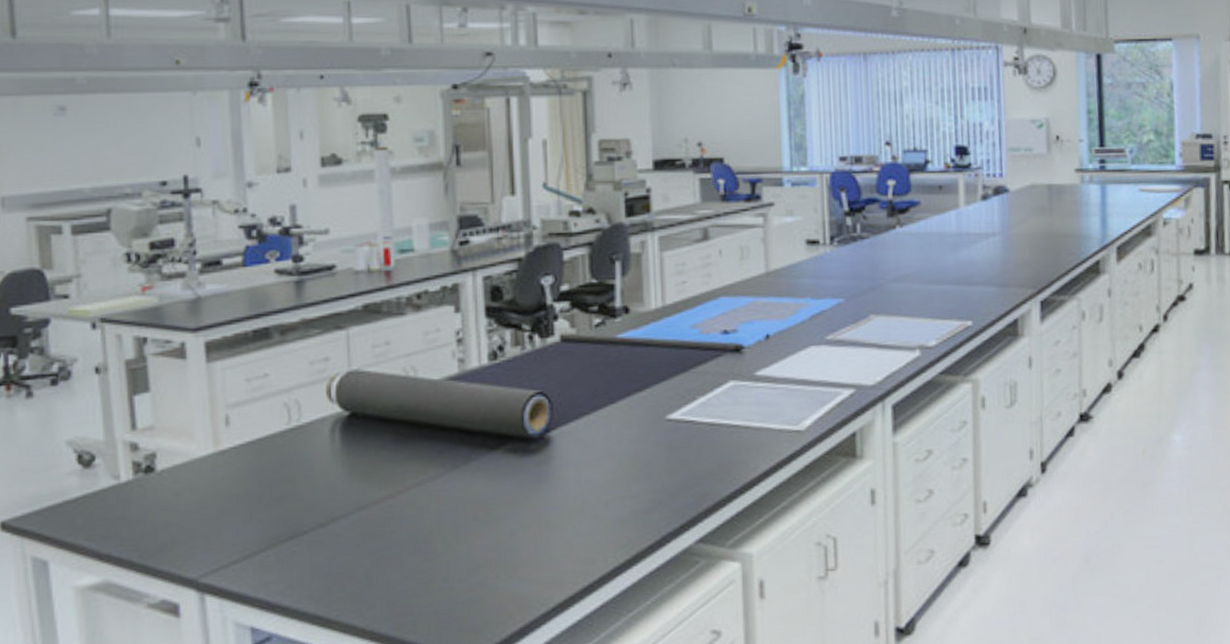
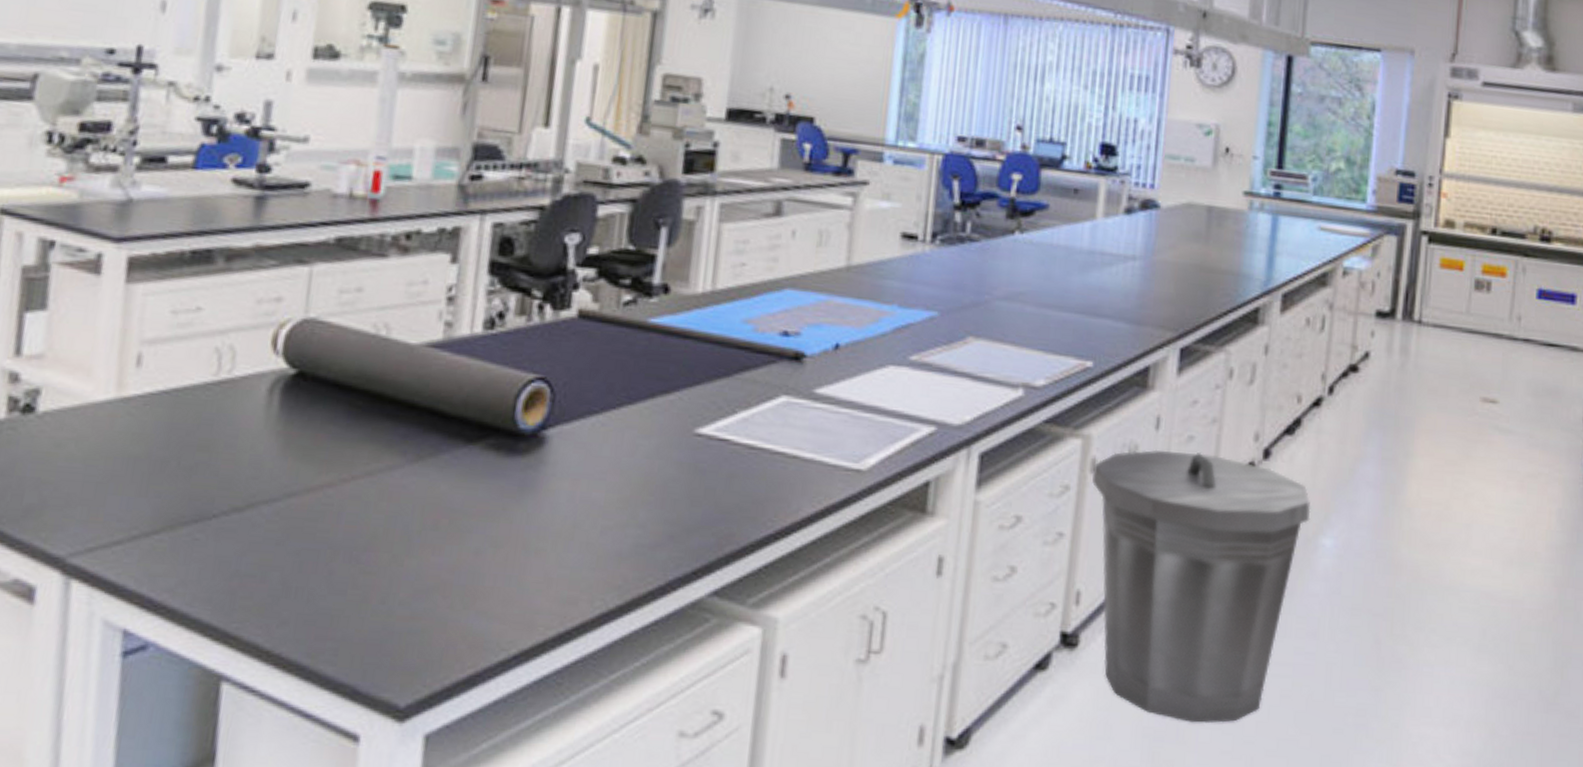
trash can: none [984,381,1161,592] -> present [1092,449,1311,723]

